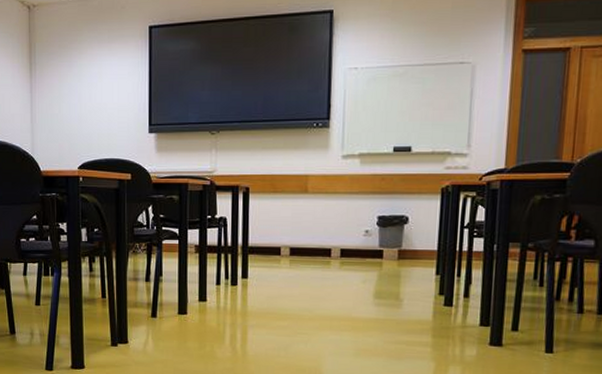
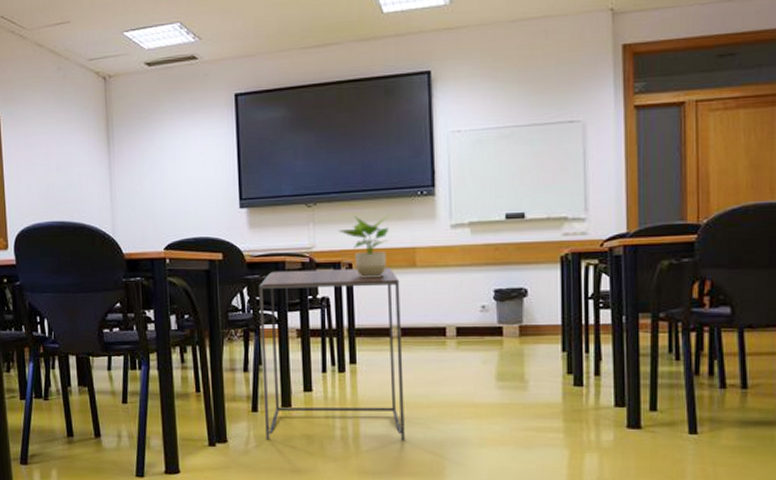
side table: none [162,191,292,348] -> present [258,268,405,440]
potted plant: none [239,143,286,202] -> present [339,215,389,278]

